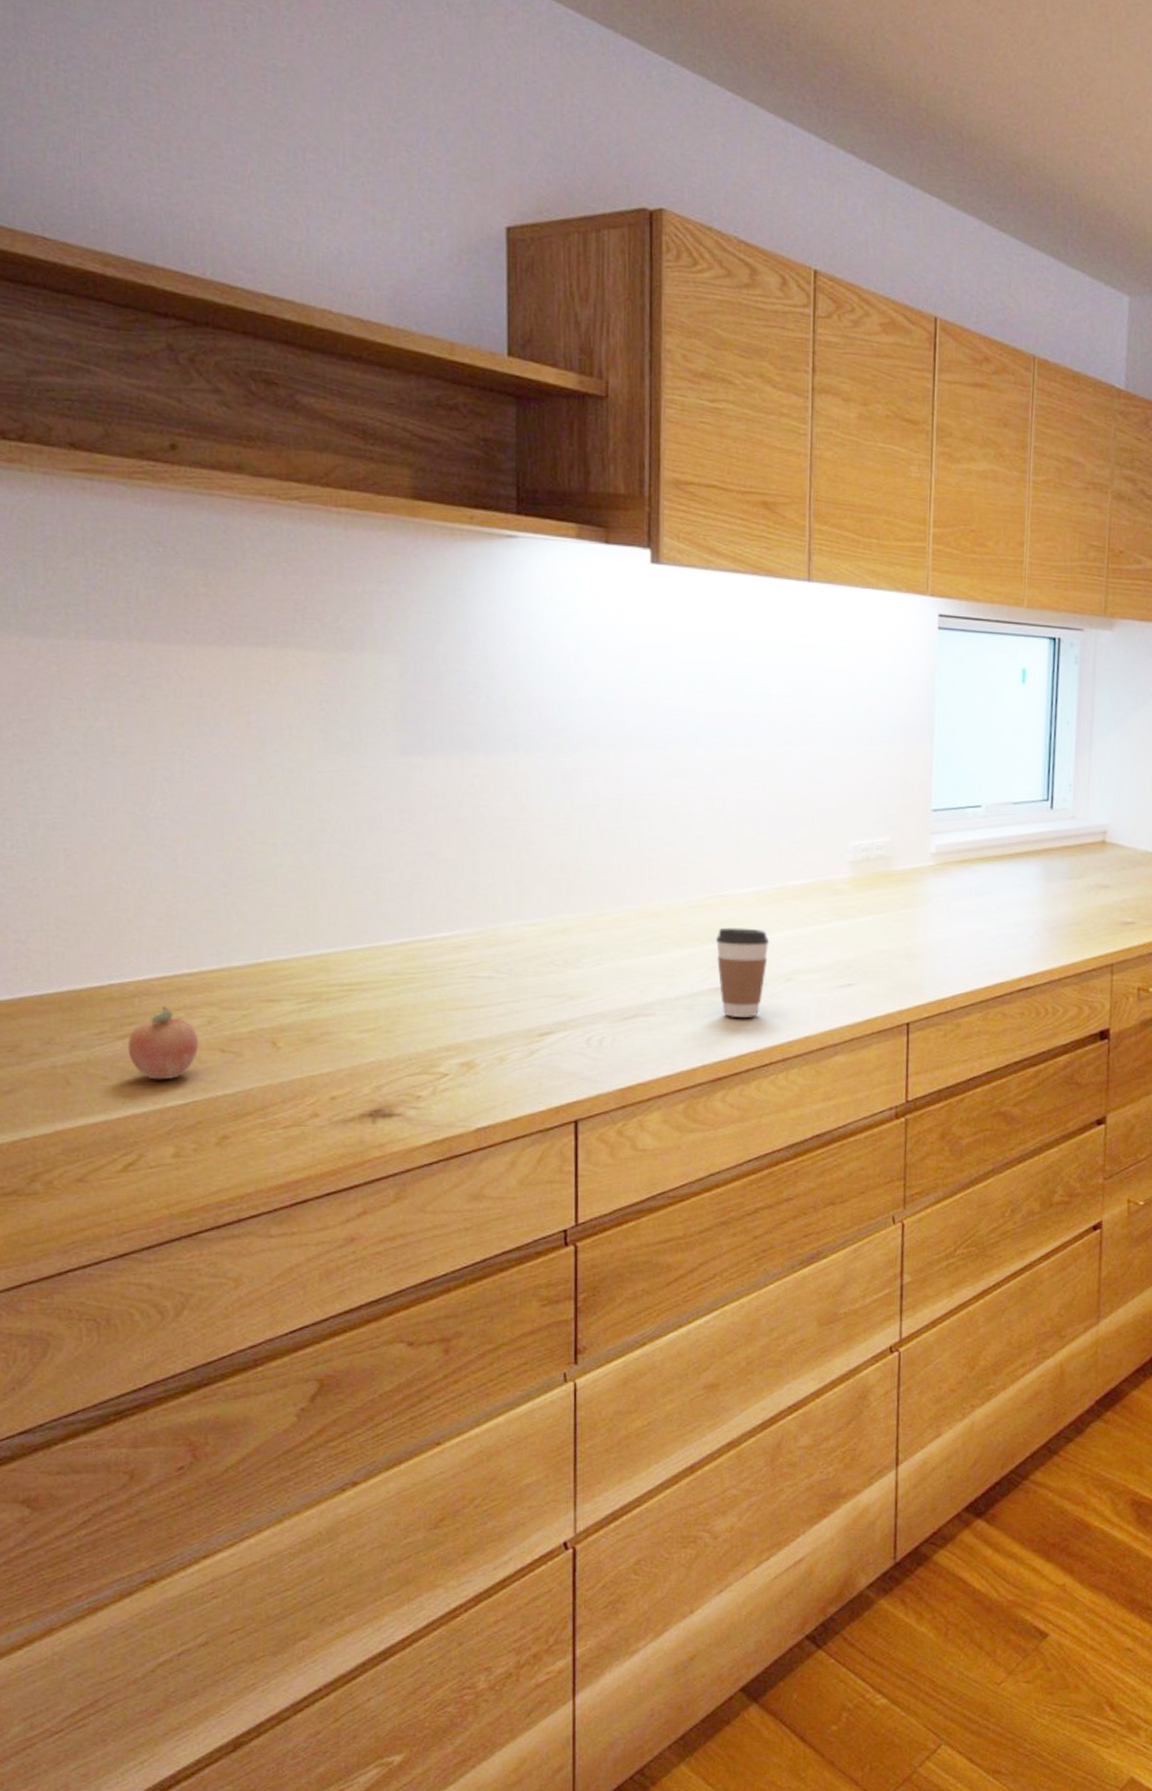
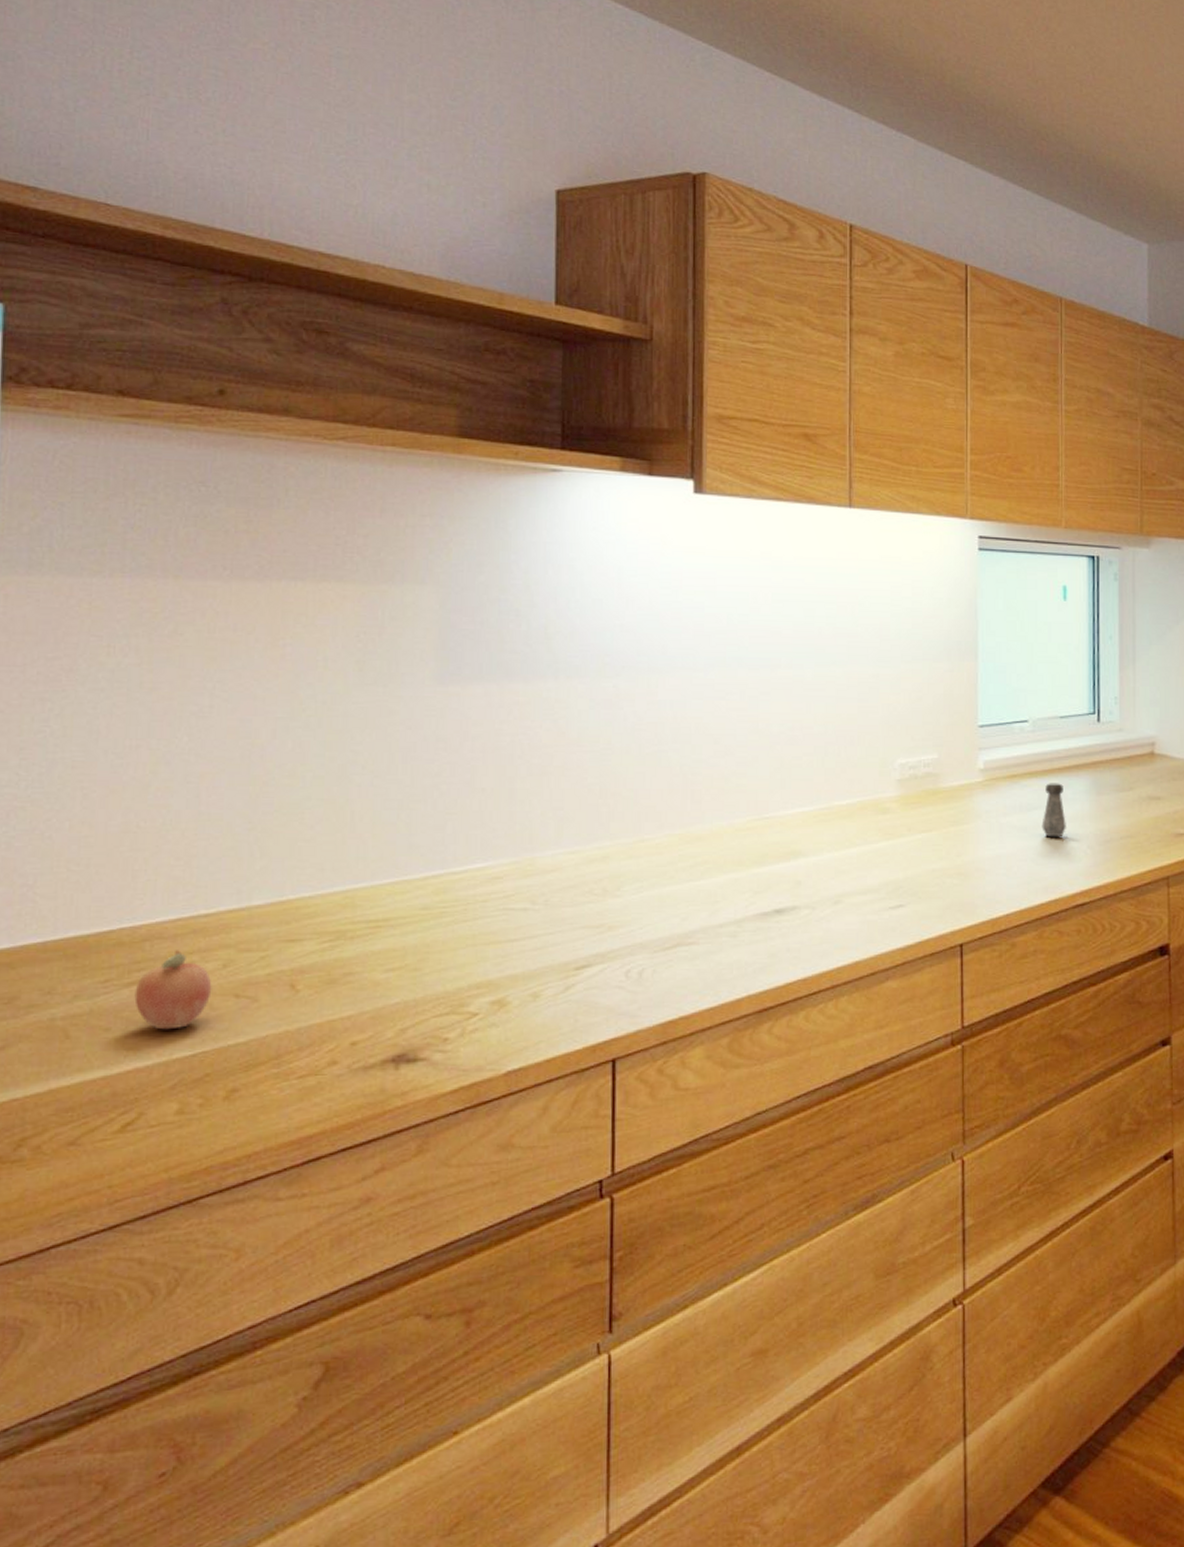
coffee cup: present [715,927,770,1017] -> none [760,850,817,943]
salt shaker: none [990,868,1015,923] -> present [1042,783,1066,838]

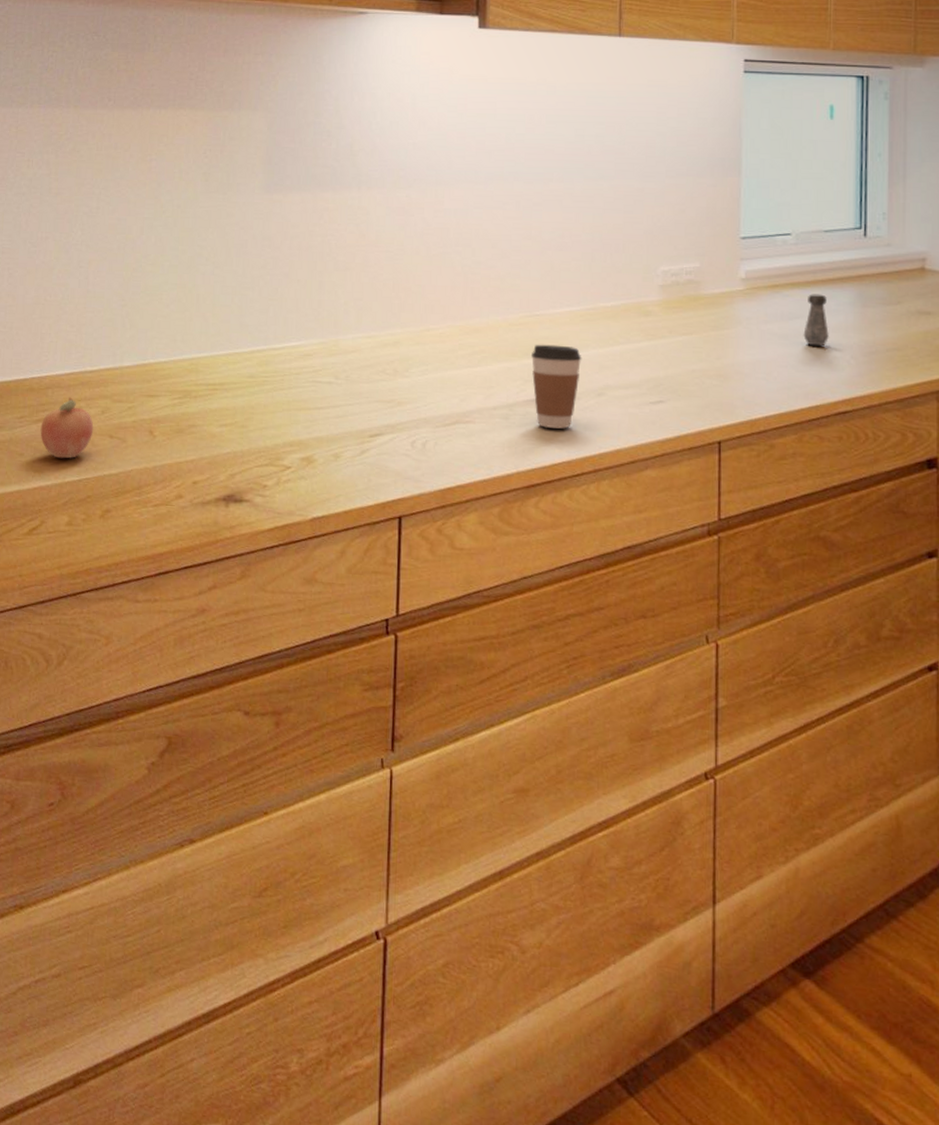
coffee cup: none [760,850,817,943] -> present [530,344,582,429]

